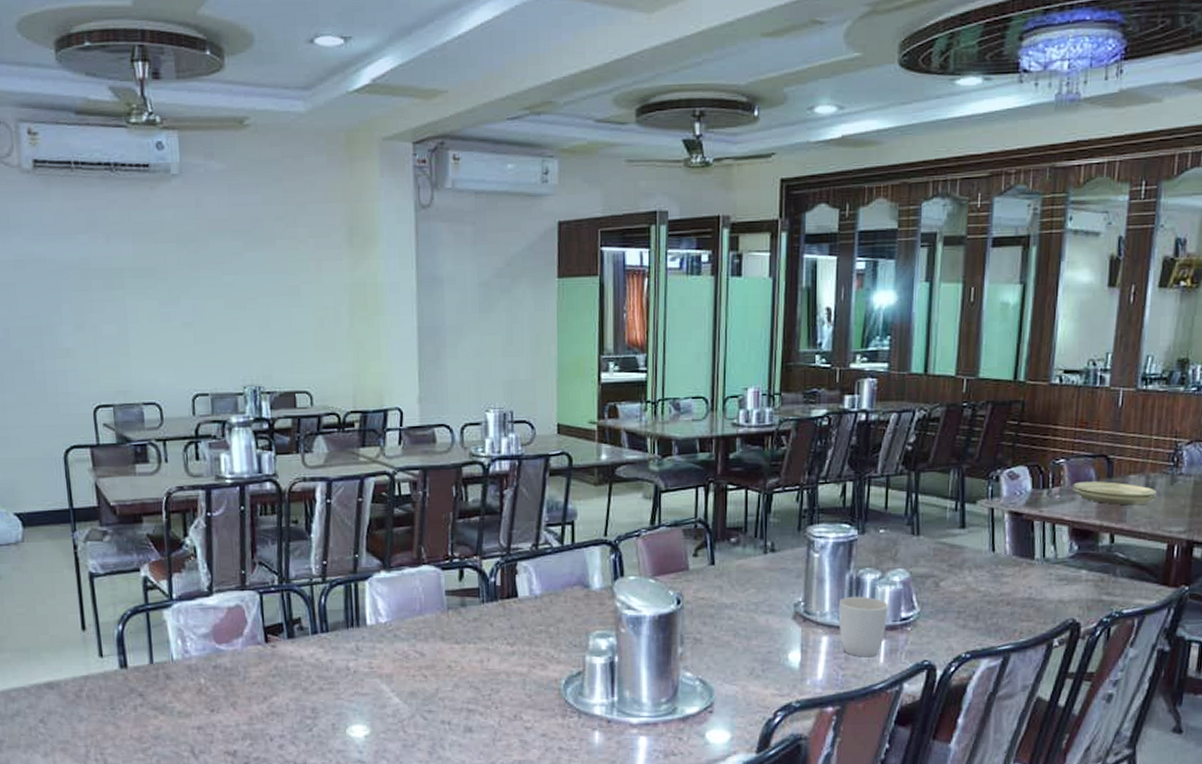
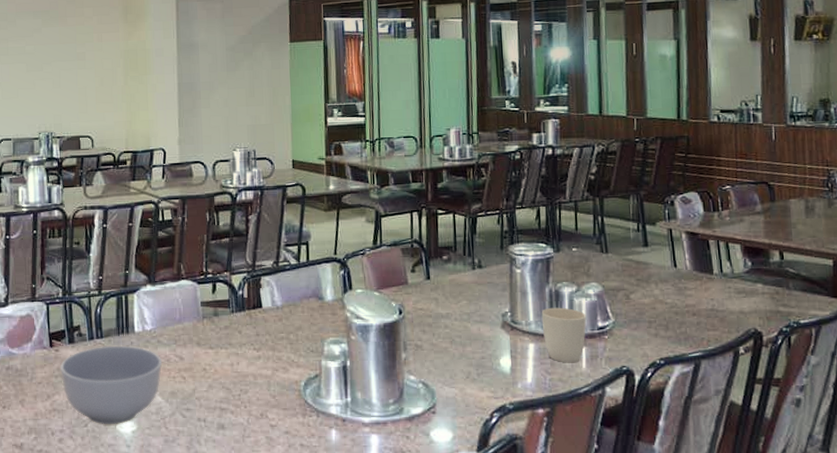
bowl: none [278,640,400,728] -> present [60,345,163,424]
plate: present [1073,481,1157,506] -> none [740,205,817,226]

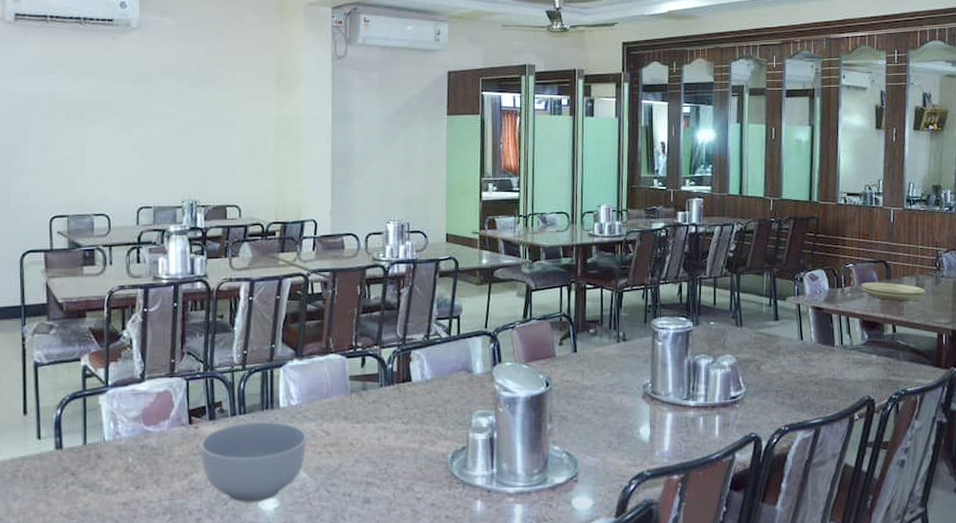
cup: present [541,307,587,363] -> none [679,378,721,431]
plate: none [740,205,817,226] -> present [861,282,925,302]

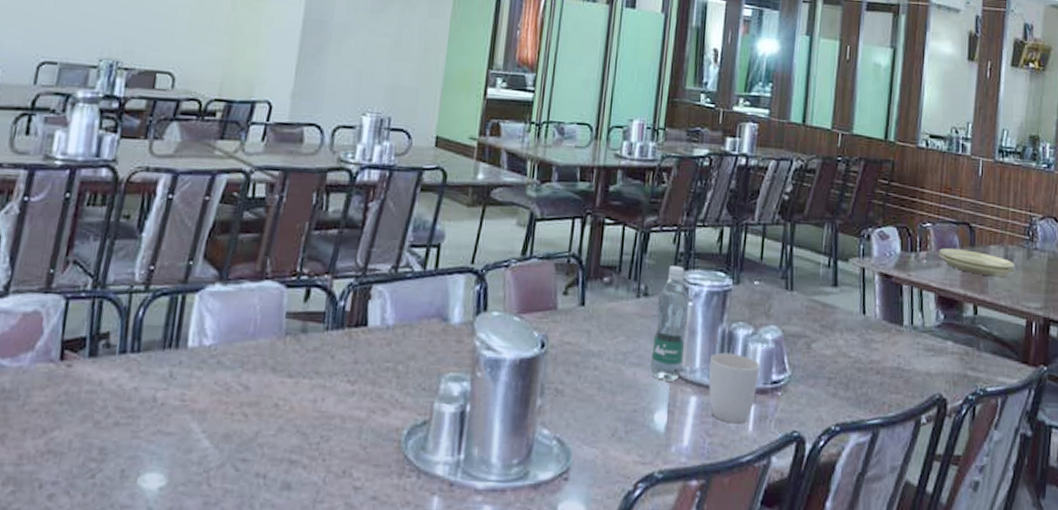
bowl: present [200,421,308,502] -> none [69,363,220,476]
bottle: none [633,316,659,403] -> present [651,266,688,381]
cup: none [679,378,721,431] -> present [708,352,760,424]

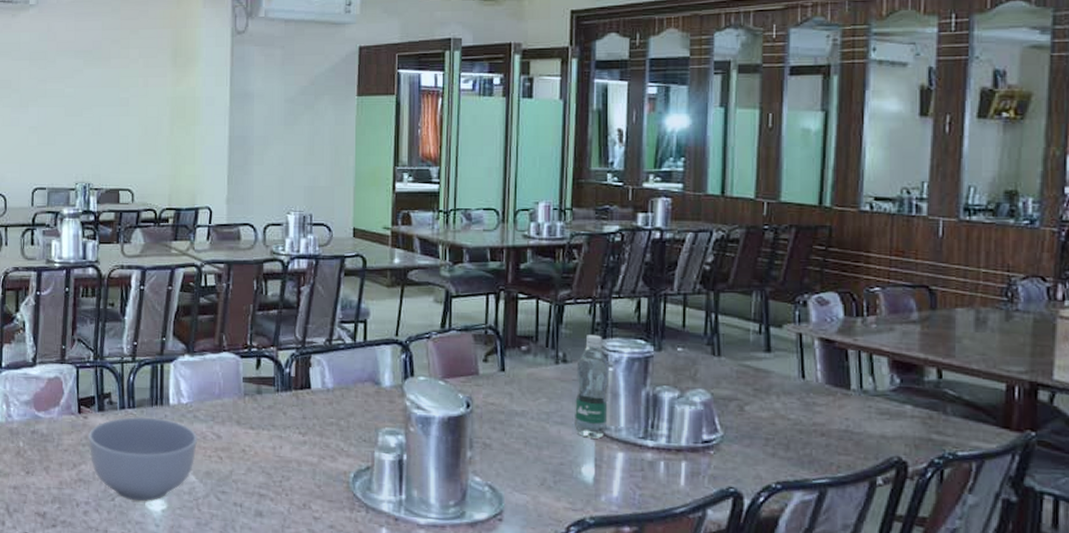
bowl: none [69,363,220,476] -> present [88,416,198,501]
cup: present [708,352,760,424] -> none [634,413,689,479]
plate: present [939,248,1015,278] -> none [891,312,989,341]

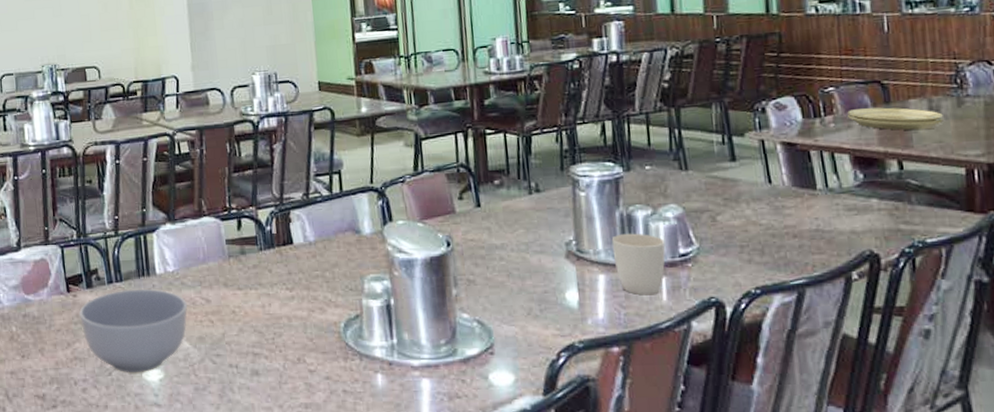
bottle: present [575,335,608,439] -> none [549,162,586,264]
cup: none [634,413,689,479] -> present [611,233,666,296]
plate: none [891,312,989,341] -> present [847,107,944,131]

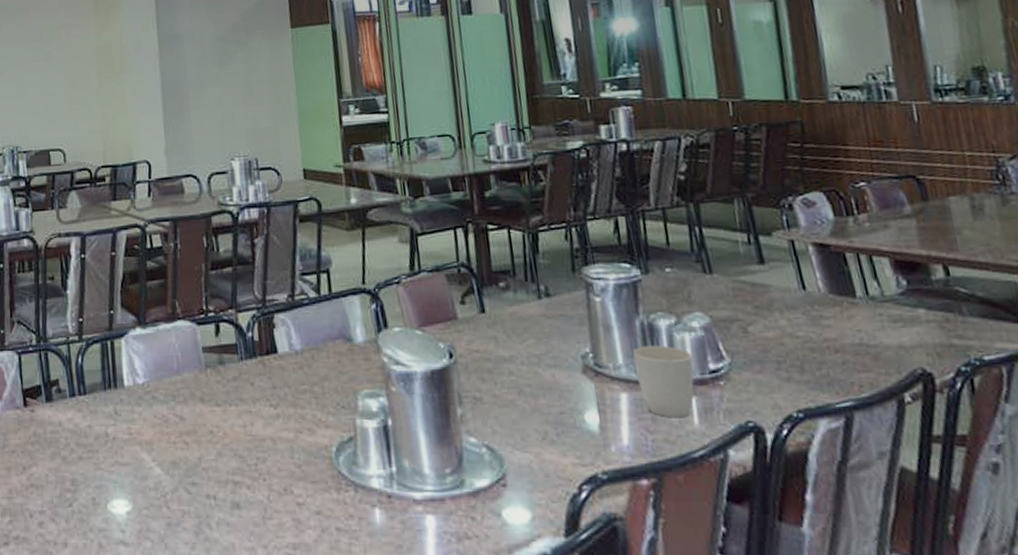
bowl: present [79,288,188,372] -> none [37,403,160,503]
plate: present [847,107,944,131] -> none [882,205,989,232]

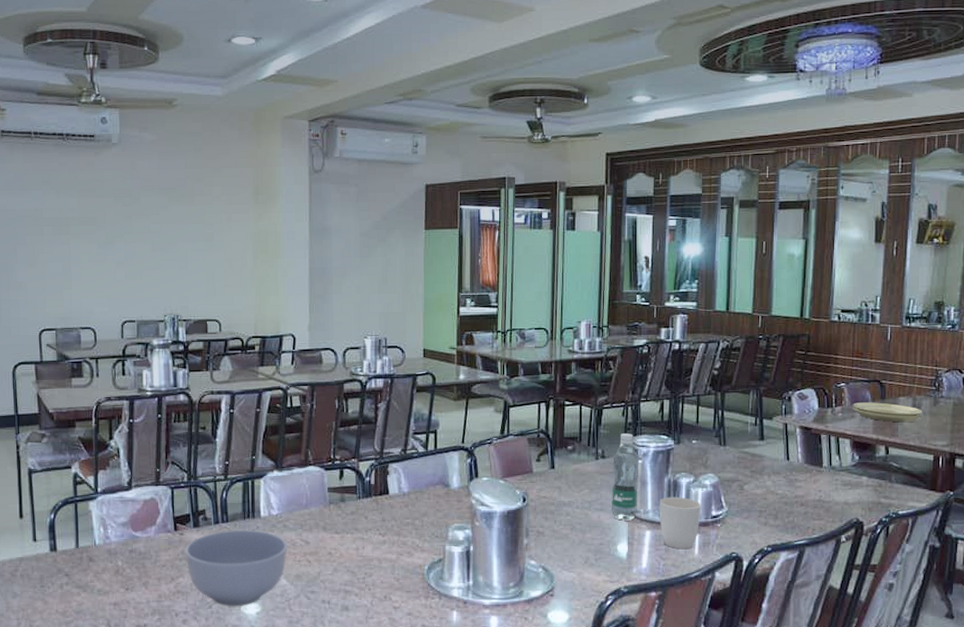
bowl: none [37,403,160,503] -> present [185,529,288,606]
bottle: none [560,262,604,380] -> present [612,433,638,521]
plate: none [882,205,989,232] -> present [853,402,922,423]

